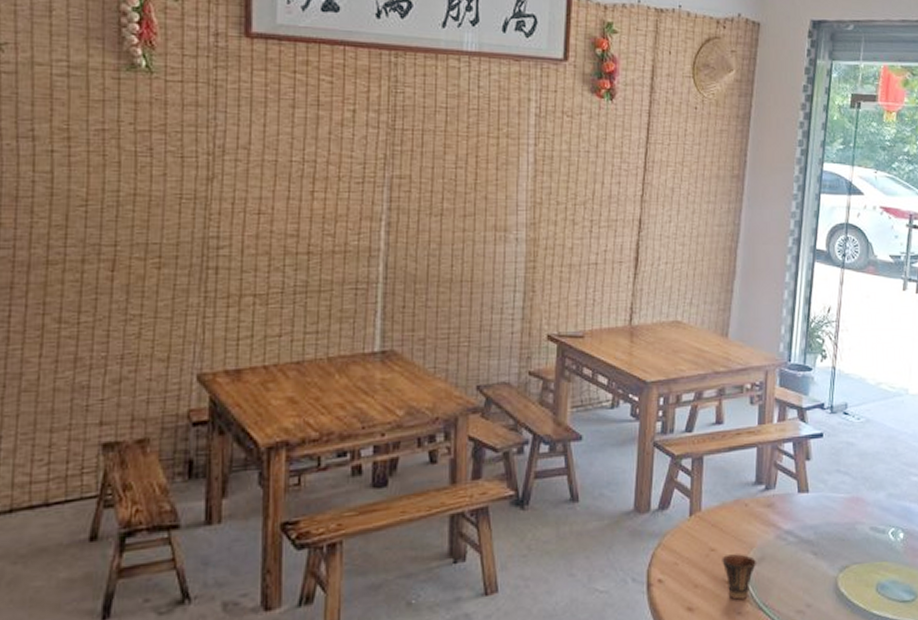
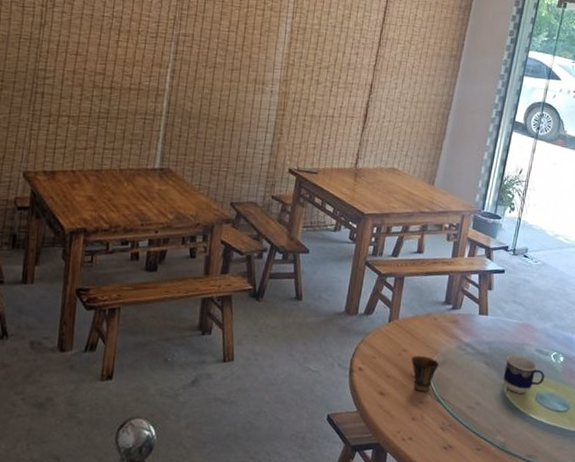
cup: none [835,536,884,586] -> present [503,354,545,394]

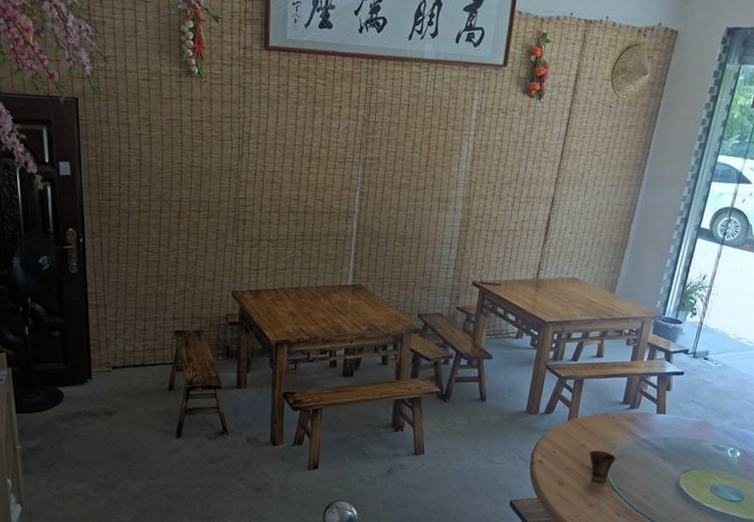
cup: present [503,354,545,394] -> none [678,449,721,485]

